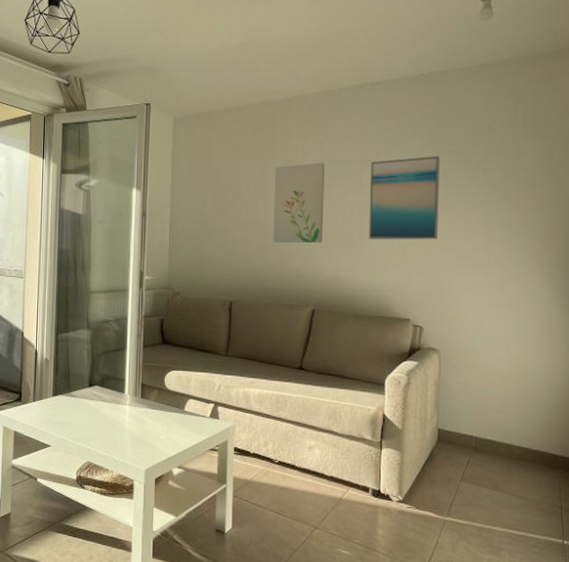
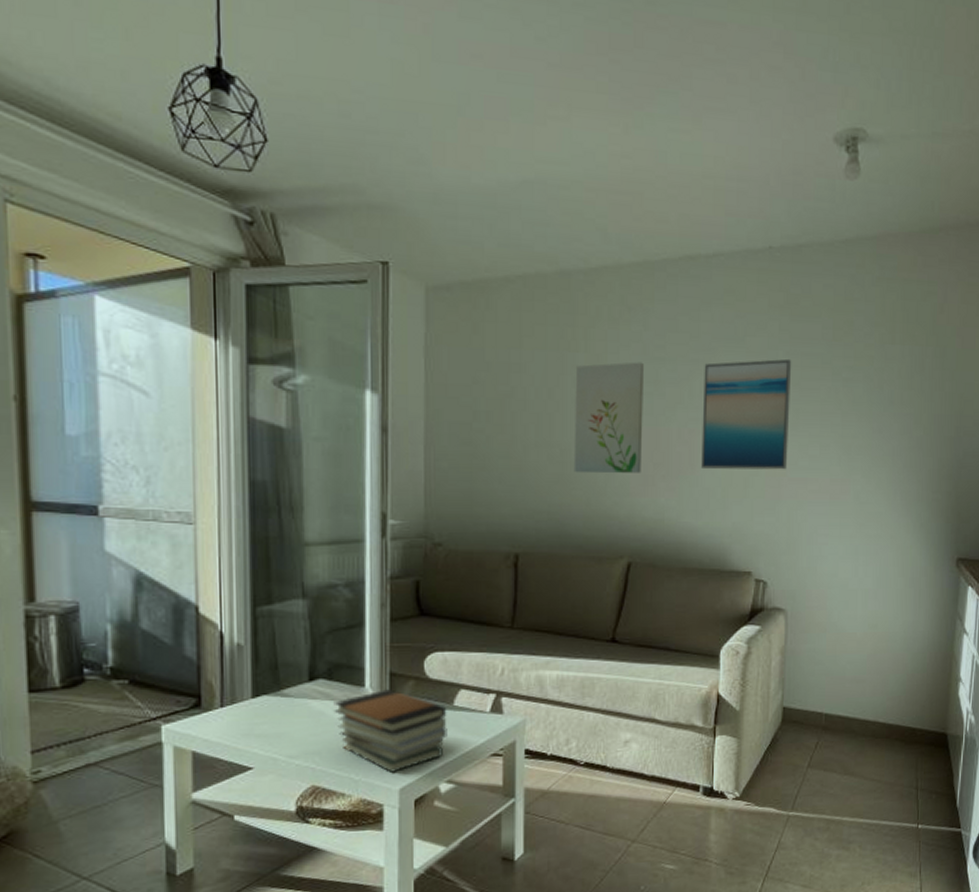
book stack: none [104,396,180,457] -> present [333,689,447,773]

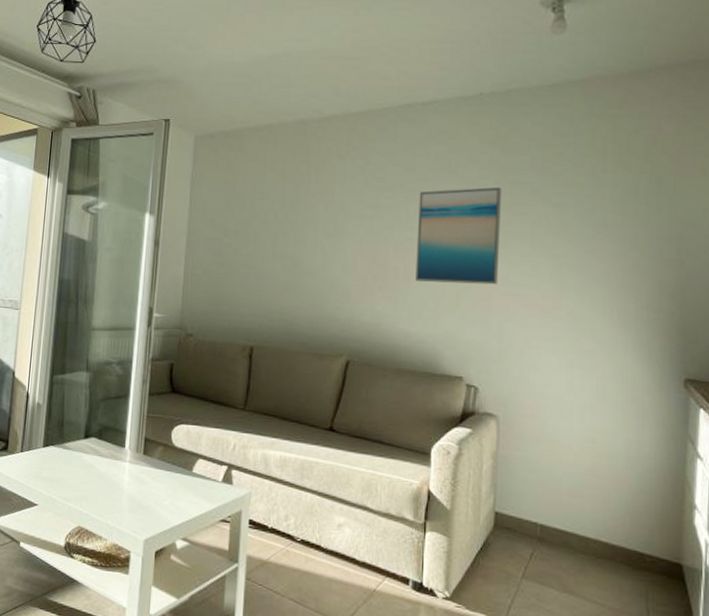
book stack: present [333,689,447,773] -> none [100,452,187,524]
wall art: present [573,362,644,474] -> none [302,190,366,283]

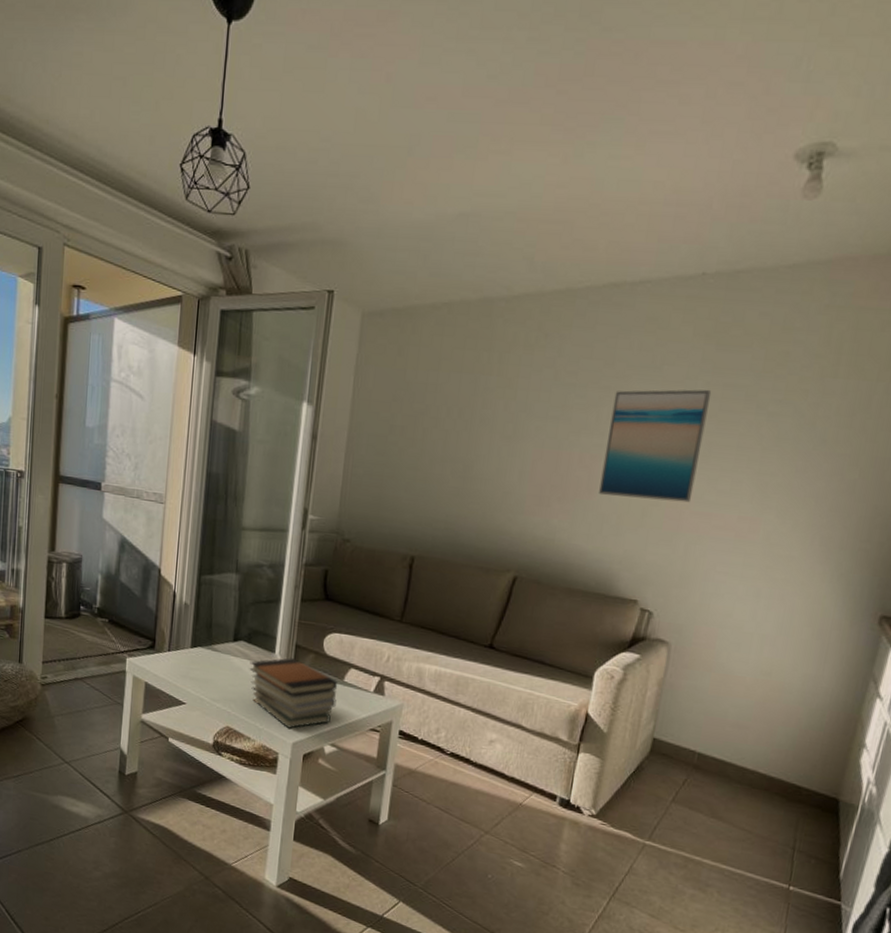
book stack: none [100,452,187,524] -> present [249,658,338,728]

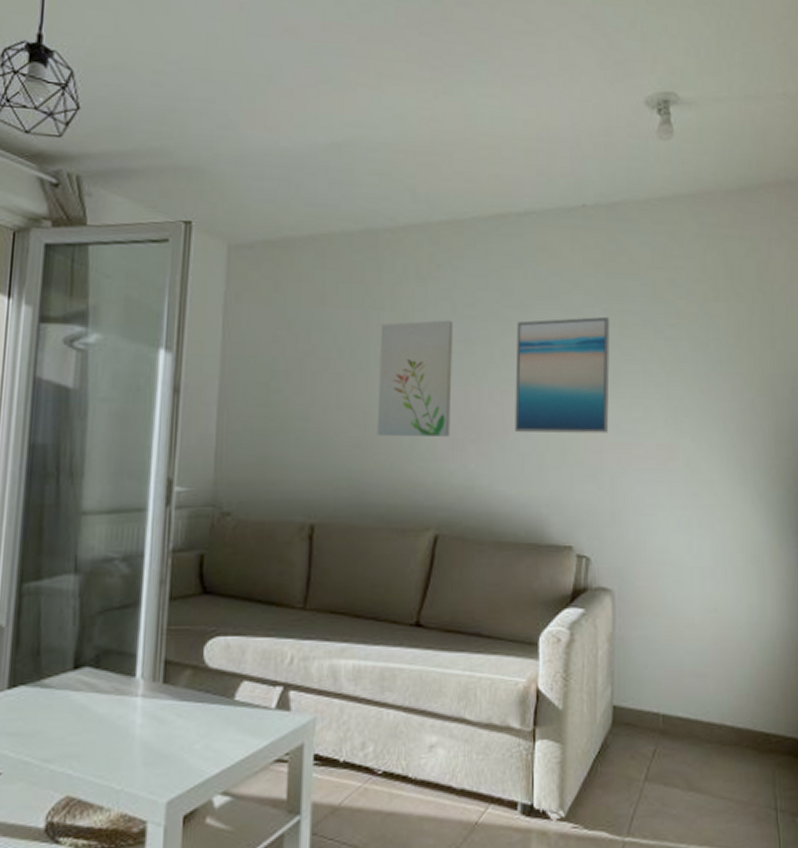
book stack: present [249,658,338,728] -> none [98,680,227,781]
wall art: none [473,386,553,493] -> present [376,320,453,437]

